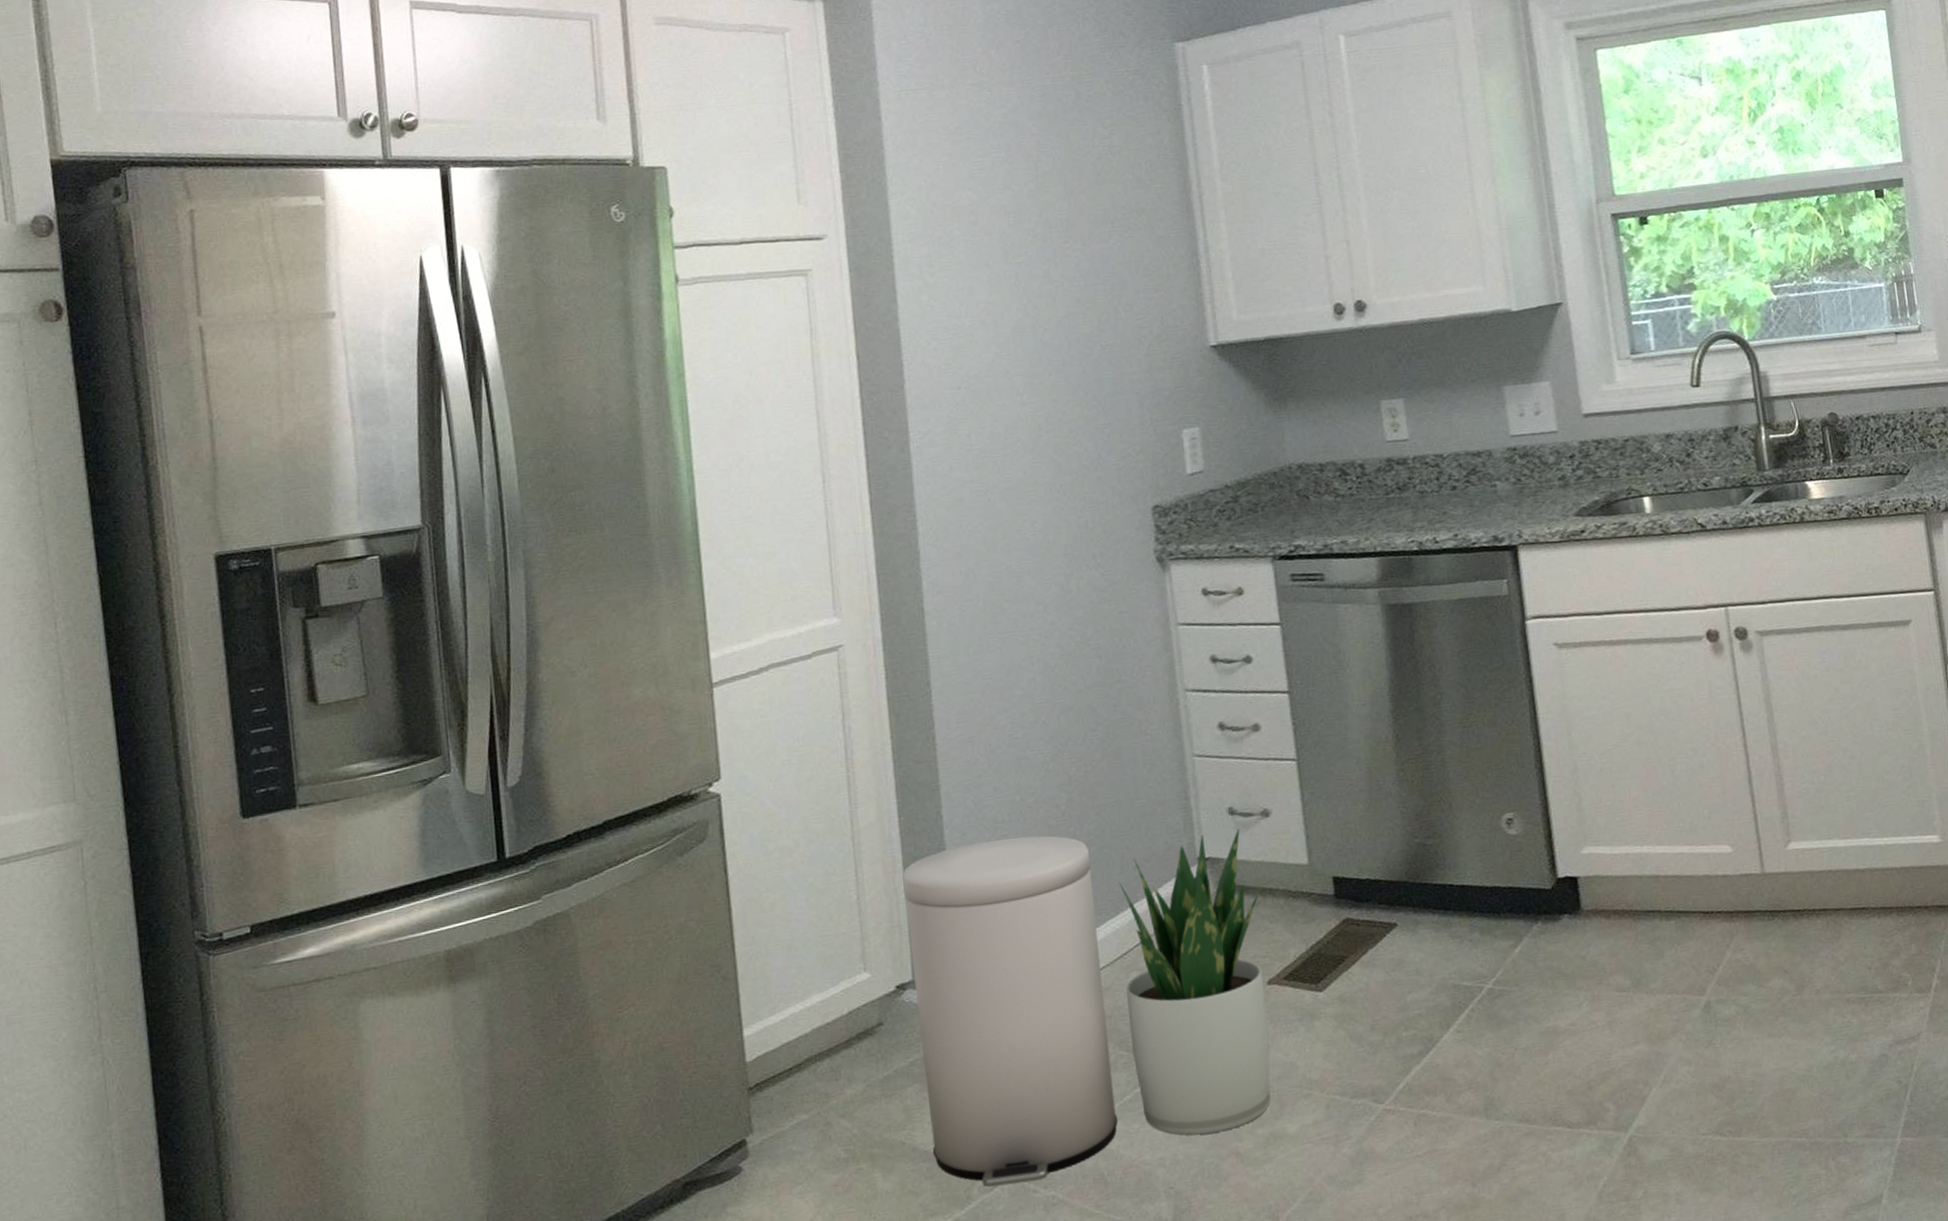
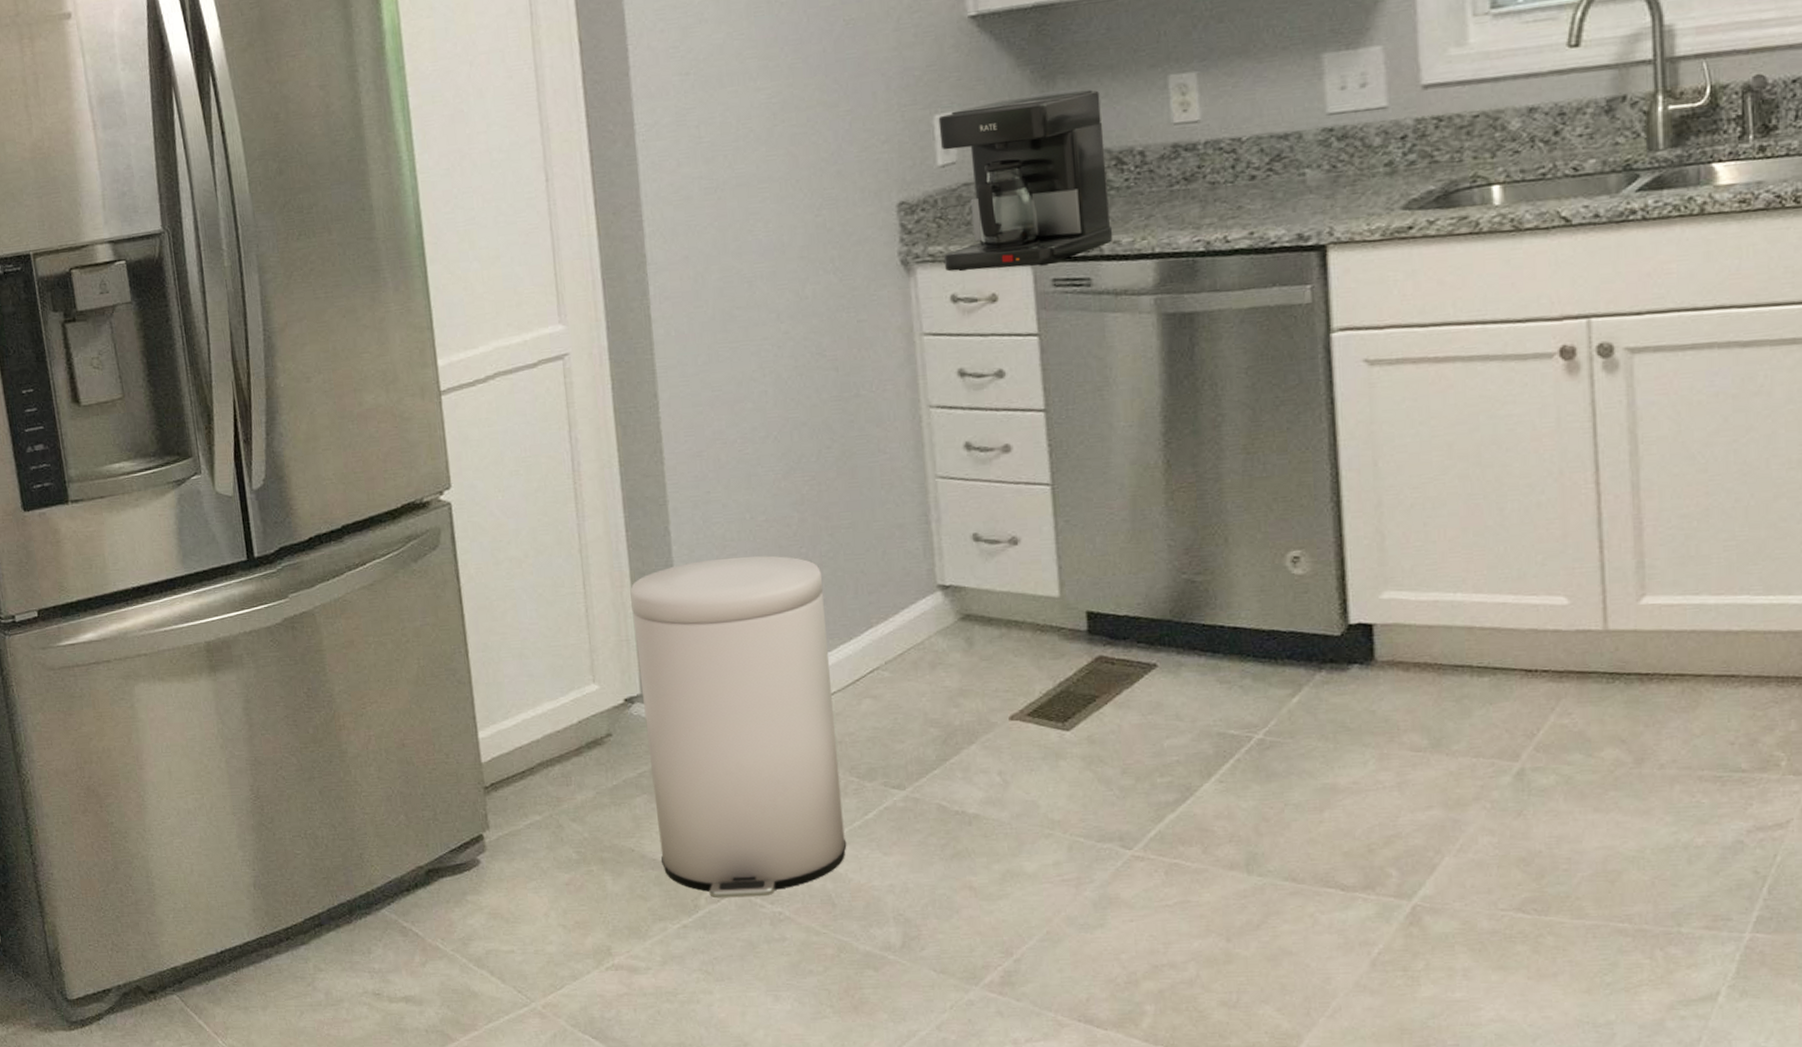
planter: present [1118,828,1271,1136] -> none [852,556,1010,866]
coffee maker: none [1186,411,1341,568] -> present [938,89,1114,272]

